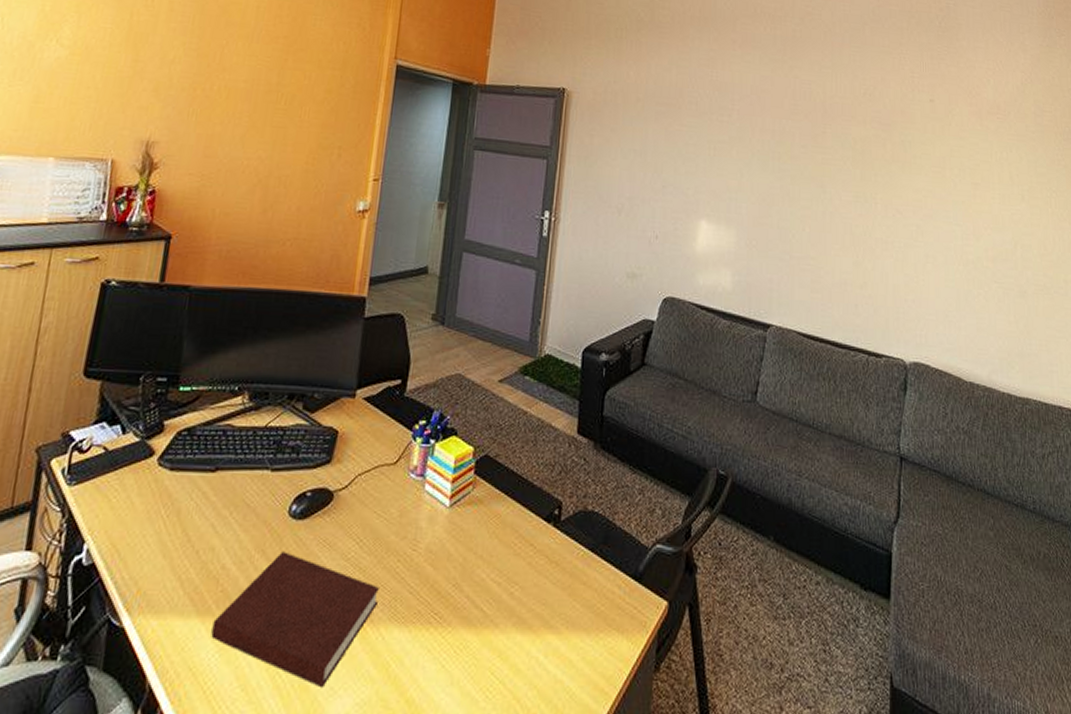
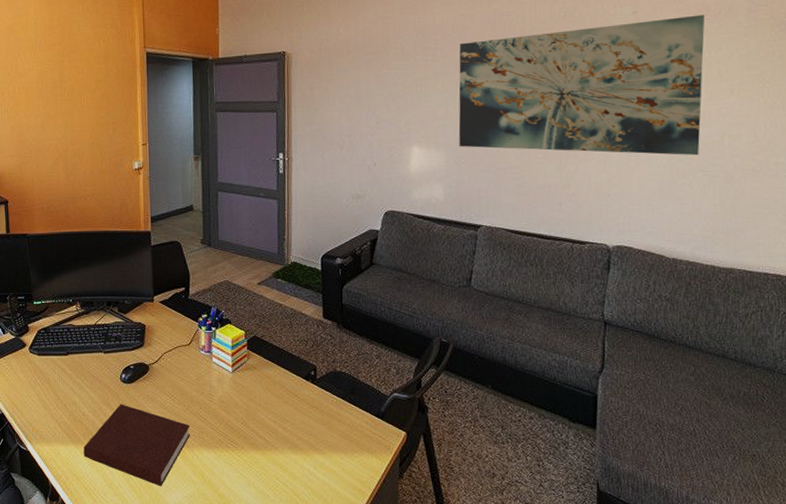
wall art: none [751,107,997,265] -> present [458,14,705,156]

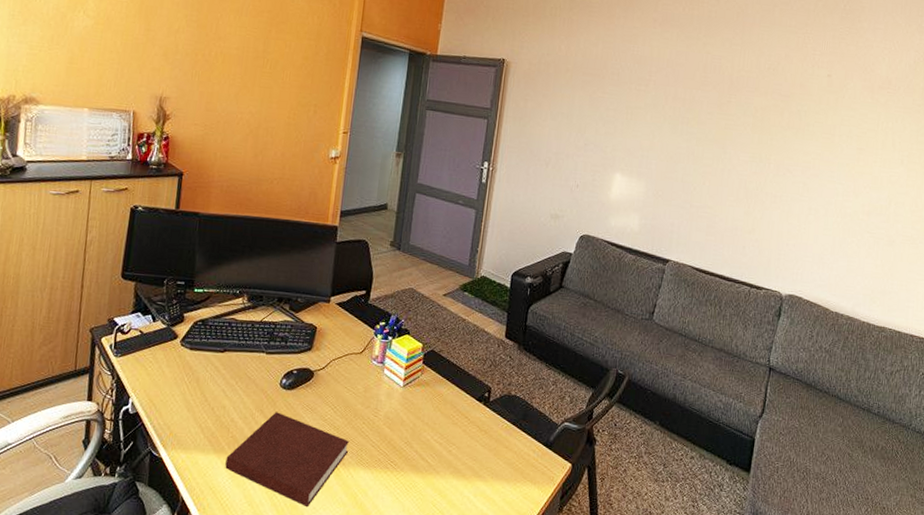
wall art: present [458,14,705,156] -> none [659,78,888,218]

